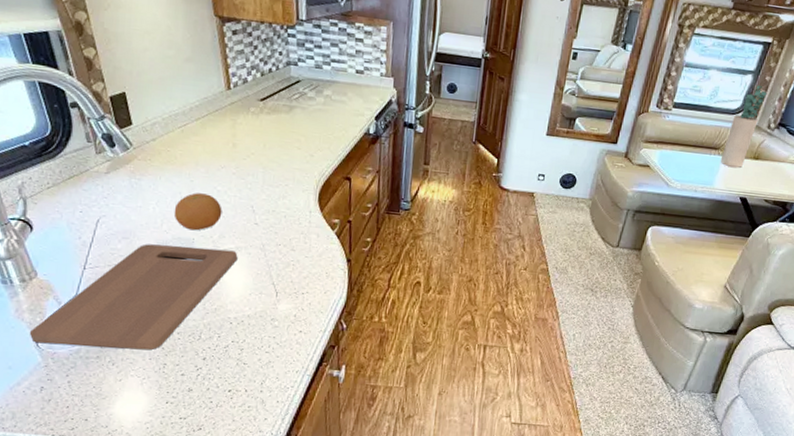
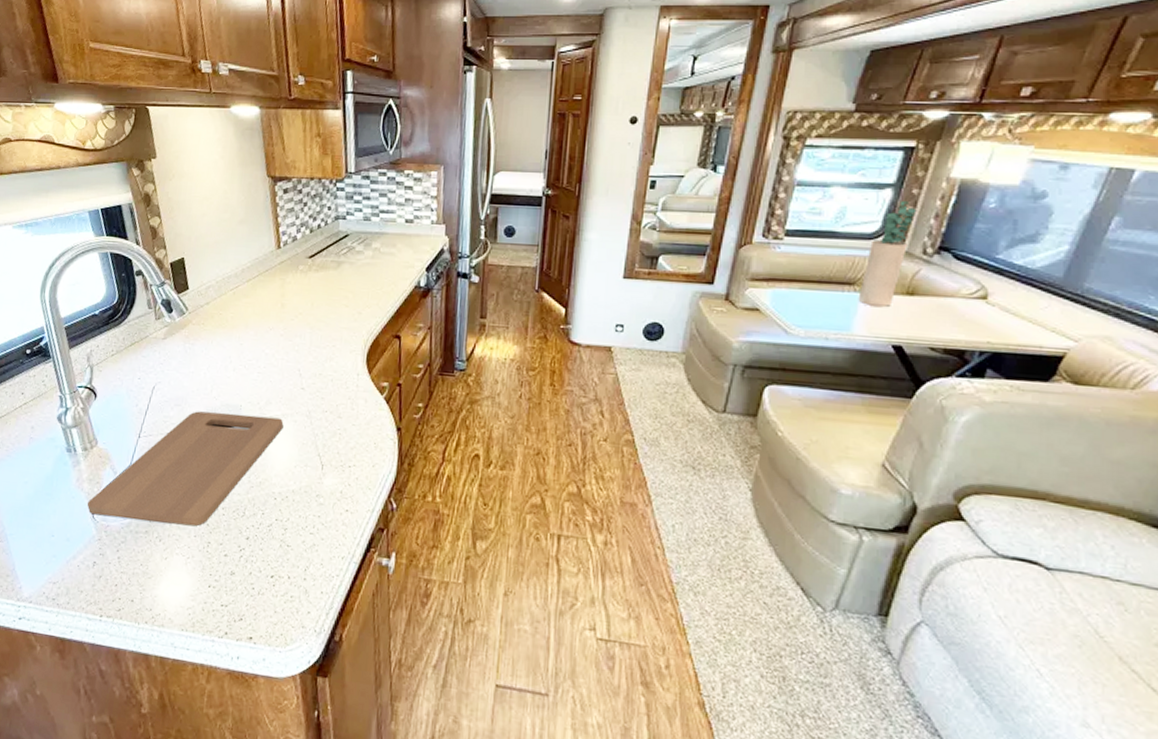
fruit: present [174,193,223,231] -> none [223,356,270,397]

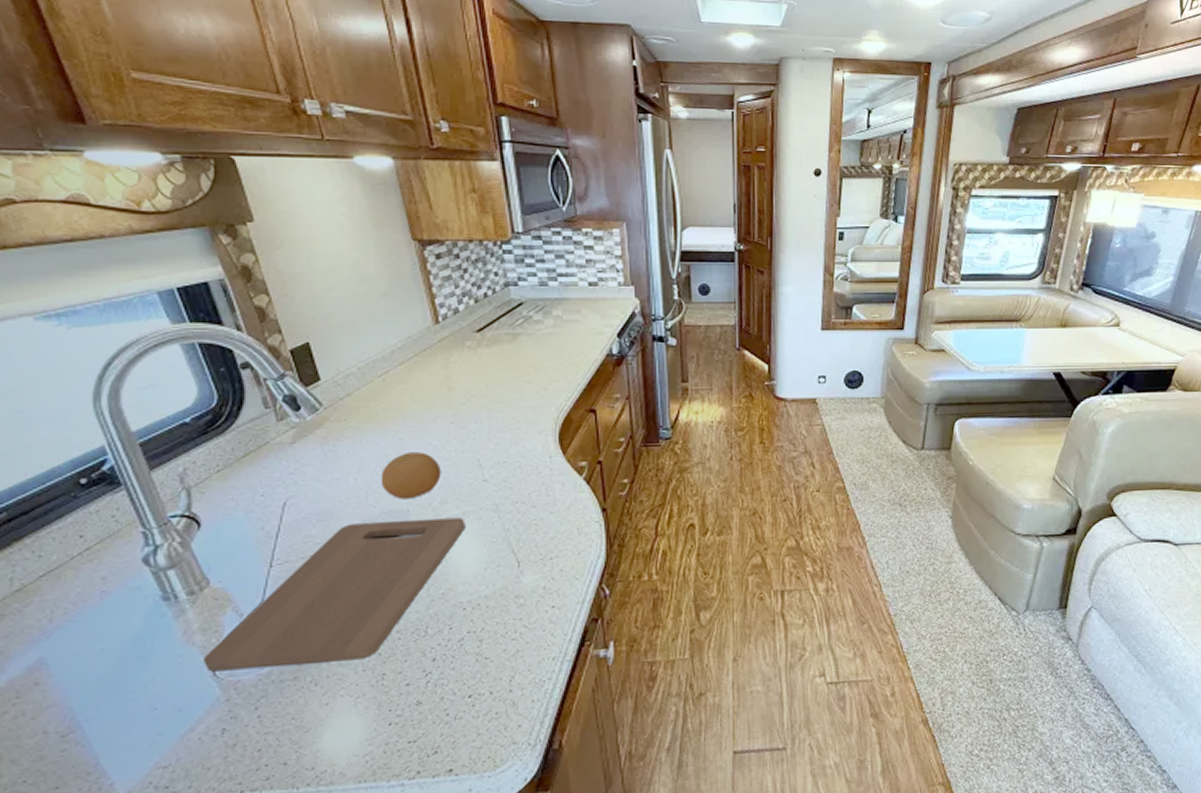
fruit: none [223,356,270,397] -> present [380,452,441,500]
vase: present [858,195,917,308] -> none [1024,239,1063,340]

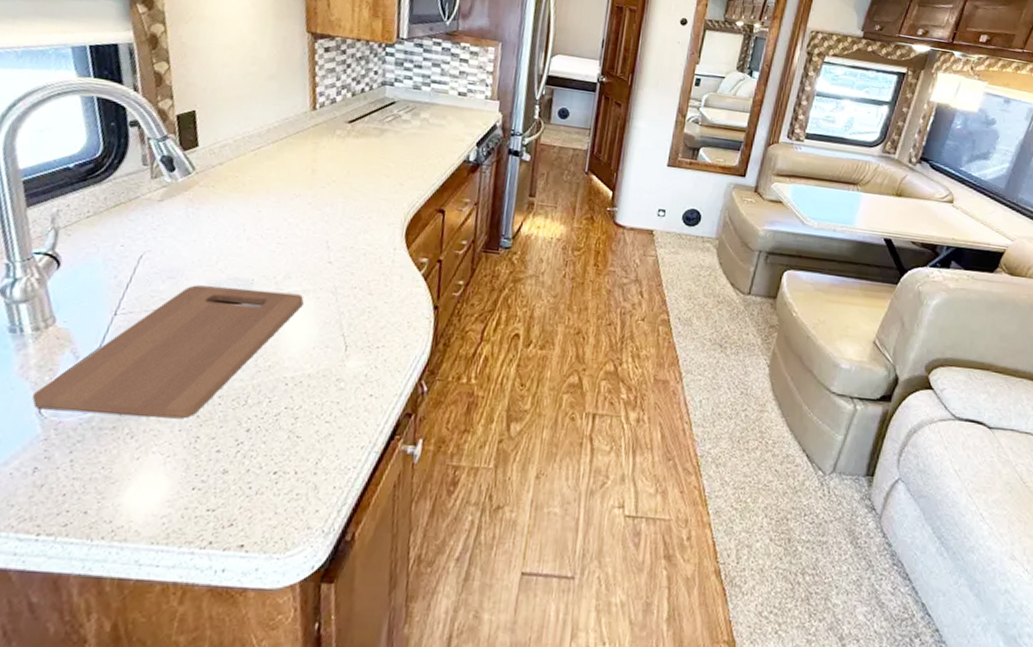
fruit: present [380,452,441,500] -> none [233,225,292,270]

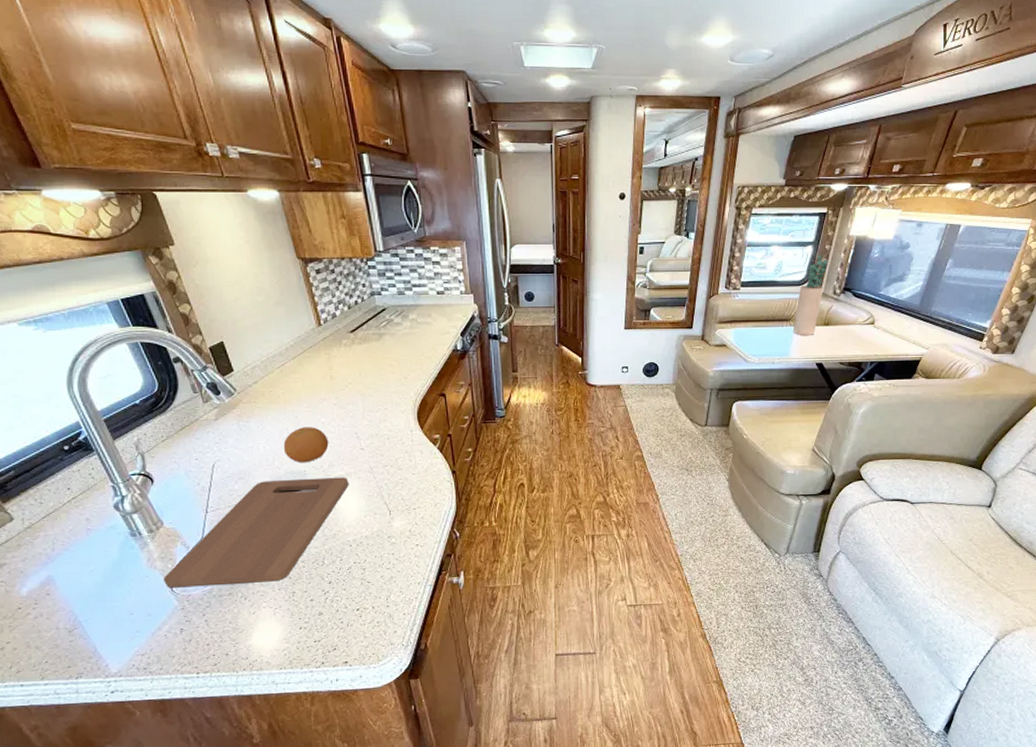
fruit: none [233,225,292,270] -> present [283,427,329,463]
vase: none [860,112,906,206] -> present [793,250,829,336]

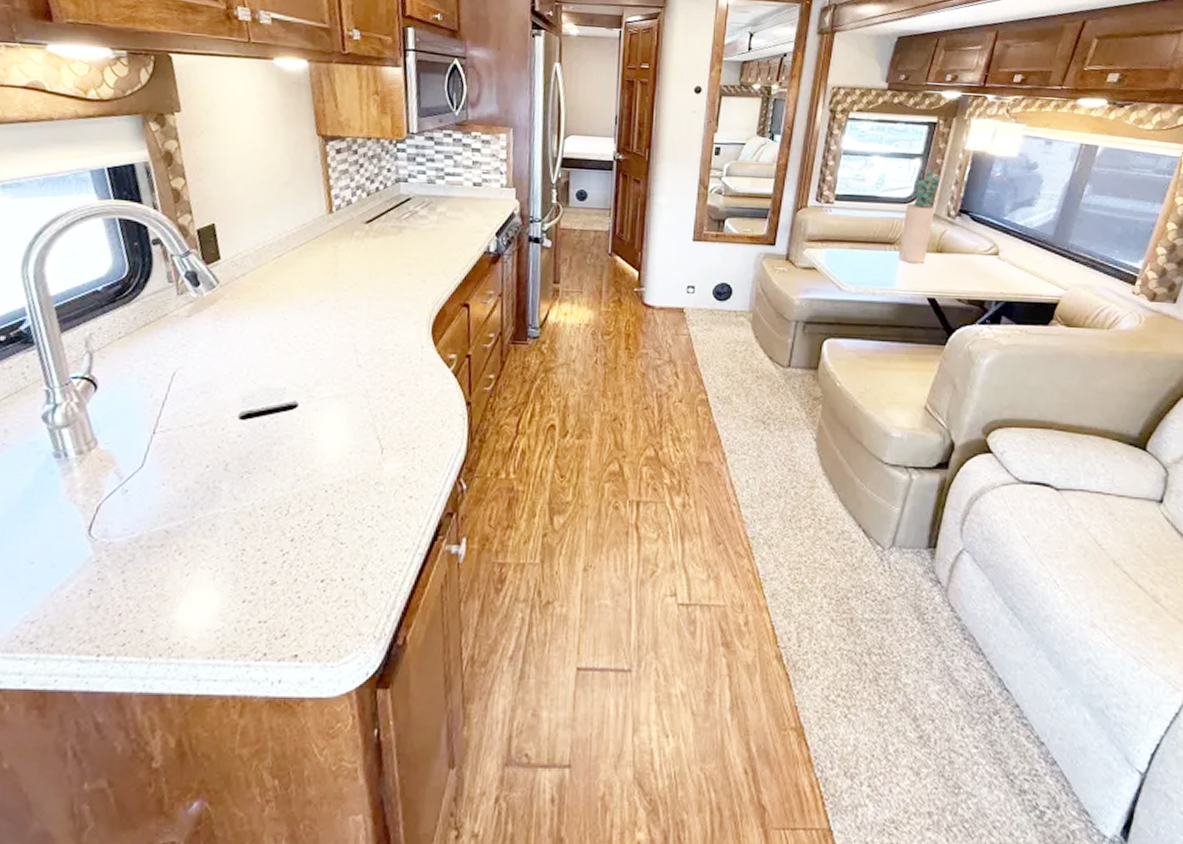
cutting board: present [163,477,349,588] -> none [81,398,337,533]
fruit: present [283,427,329,463] -> none [262,333,320,378]

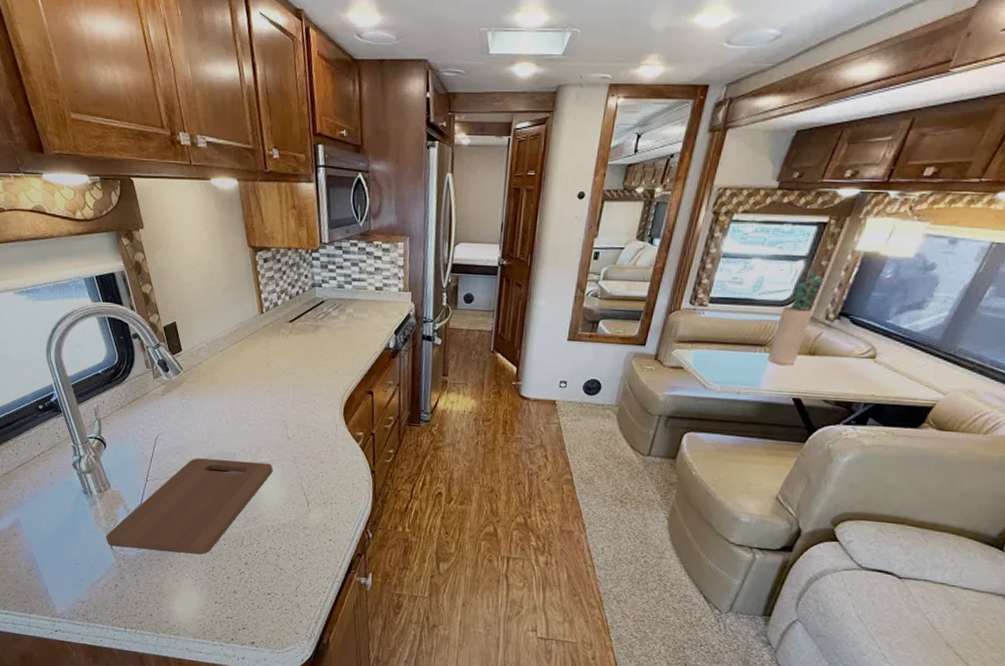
cutting board: none [81,398,337,533] -> present [105,458,273,555]

